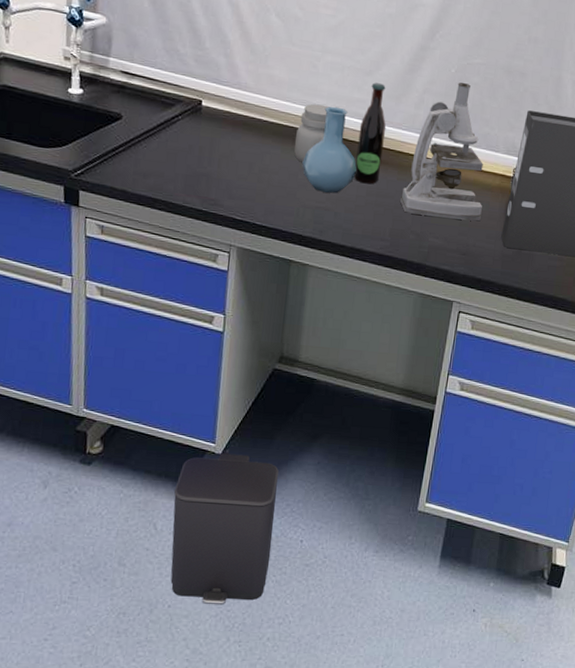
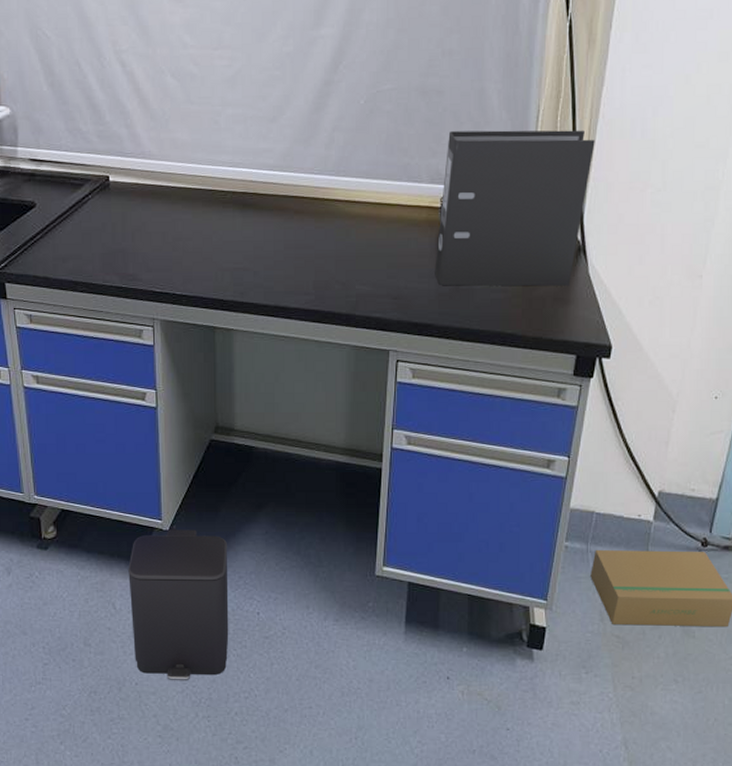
jar: present [294,103,328,163] -> none [204,161,235,224]
flask: present [302,106,357,194] -> none [215,161,272,252]
bottle: present [354,82,387,184] -> none [269,128,298,237]
microscope: present [400,82,483,221] -> none [321,113,411,263]

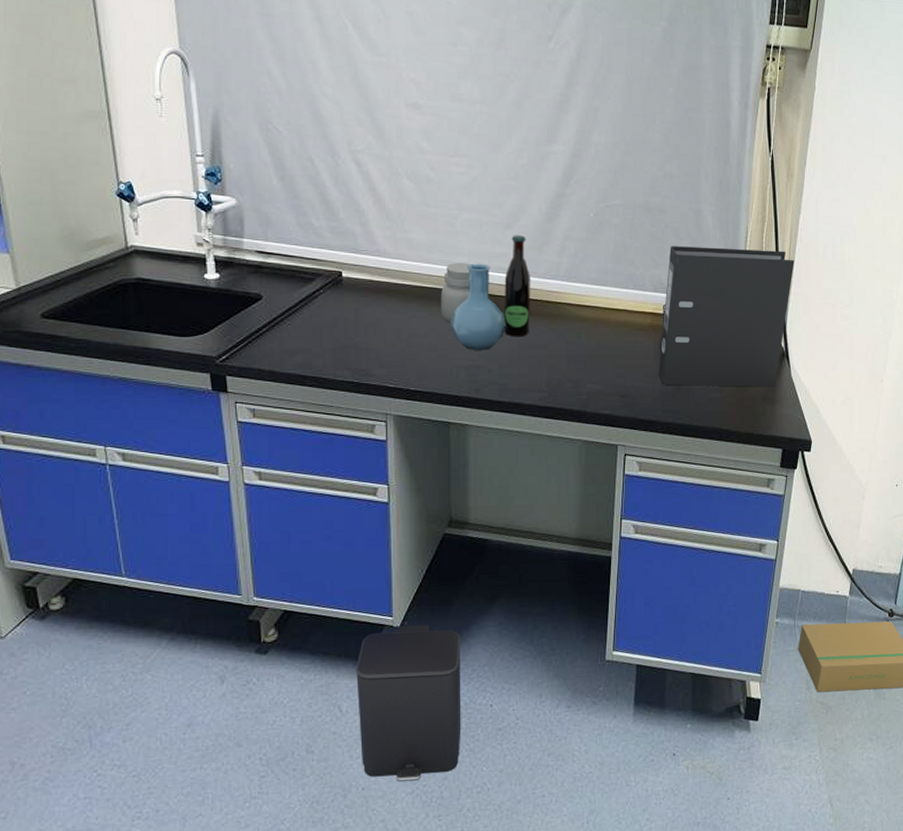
jar: none [204,161,235,224] -> present [440,262,470,323]
flask: none [215,161,272,252] -> present [450,263,507,350]
bottle: none [269,128,298,237] -> present [504,235,531,337]

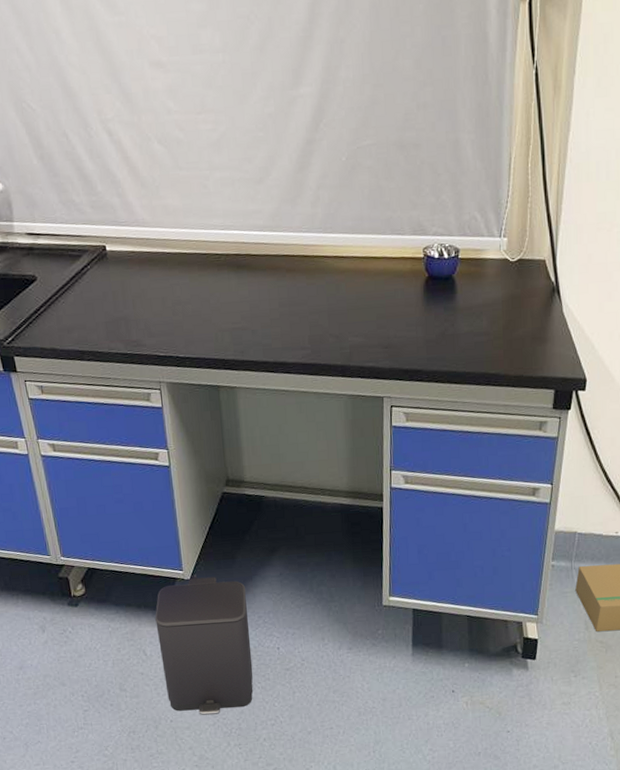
jar: present [440,262,470,323] -> none [200,224,228,287]
flask: present [450,263,507,350] -> none [211,223,266,313]
bottle: present [504,235,531,337] -> none [260,189,289,296]
binder: present [658,246,795,387] -> none [421,175,564,333]

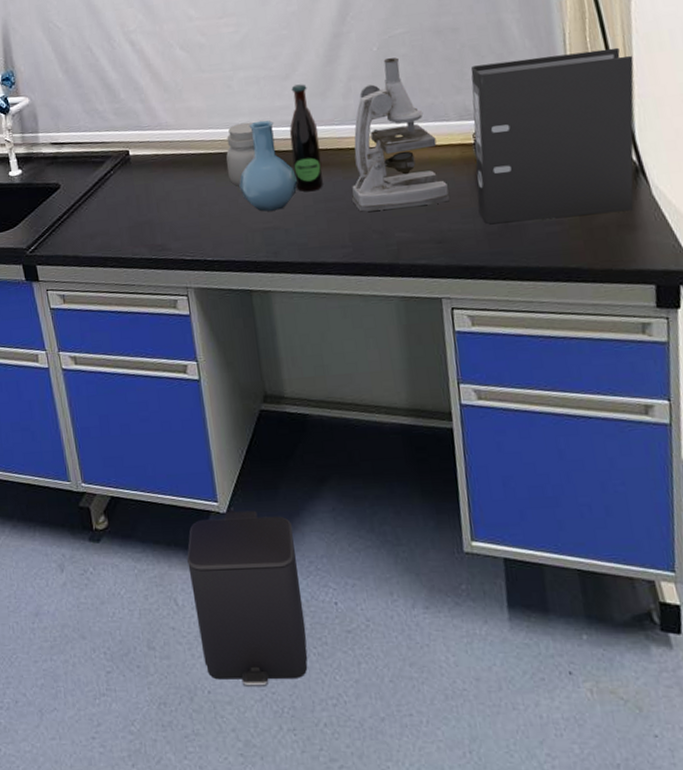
jar: none [200,224,228,287] -> present [226,122,255,186]
flask: none [211,223,266,313] -> present [239,120,298,212]
bottle: none [260,189,289,296] -> present [289,84,323,192]
microscope: none [314,169,399,317] -> present [352,57,451,212]
binder: none [421,175,564,333] -> present [470,47,634,224]

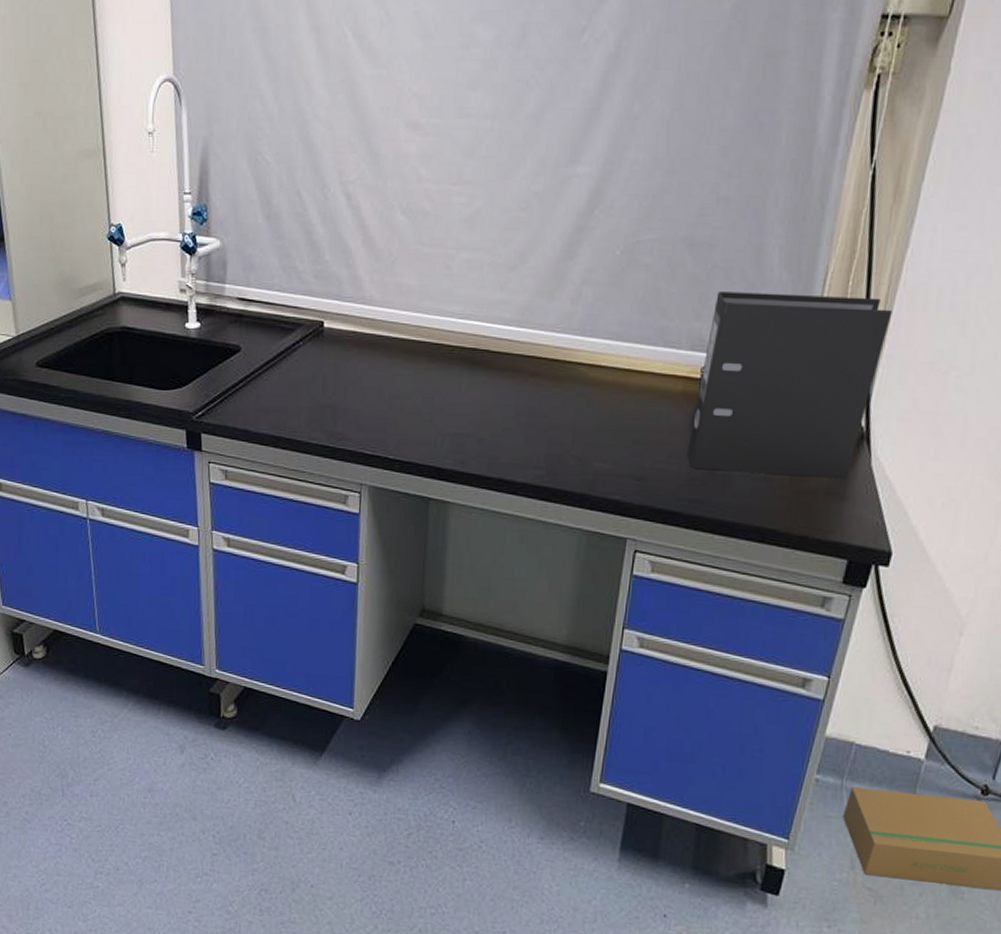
pedal bin: present [187,510,308,688] -> none [312,719,424,889]
jar: present [226,122,255,186] -> none [428,312,466,383]
flask: present [239,120,298,212] -> none [438,312,503,416]
bottle: present [289,84,323,192] -> none [500,278,537,402]
microscope: present [352,57,451,212] -> none [557,266,661,438]

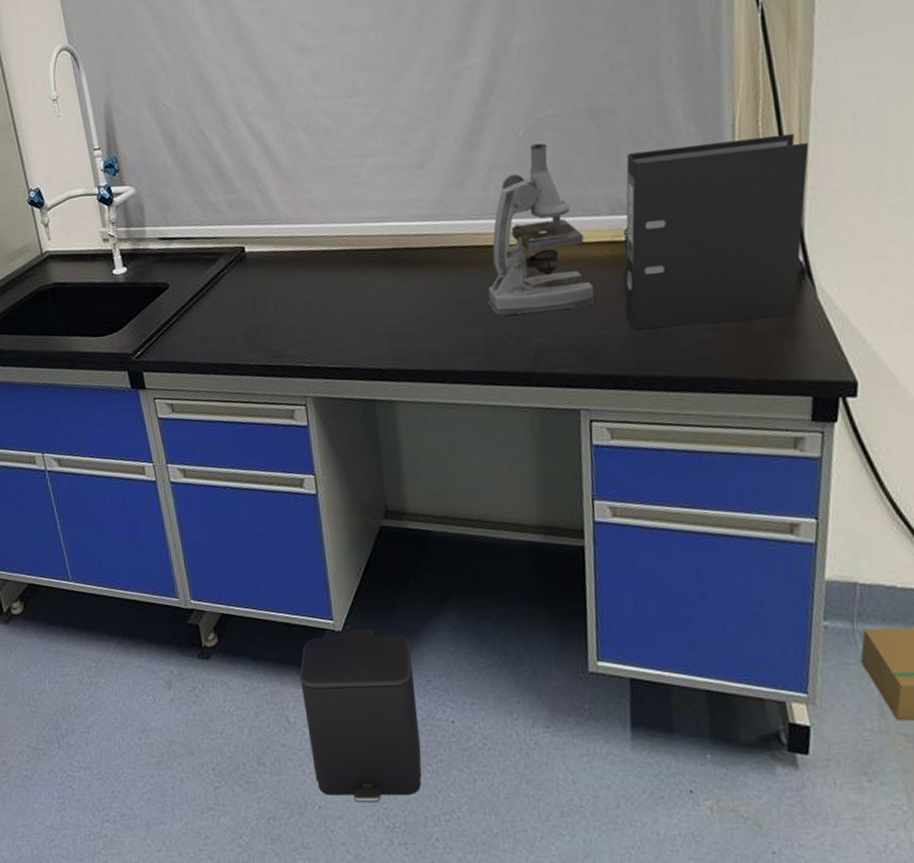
pedal bin: none [312,719,424,889] -> present [300,628,422,803]
microscope: none [557,266,661,438] -> present [488,143,596,316]

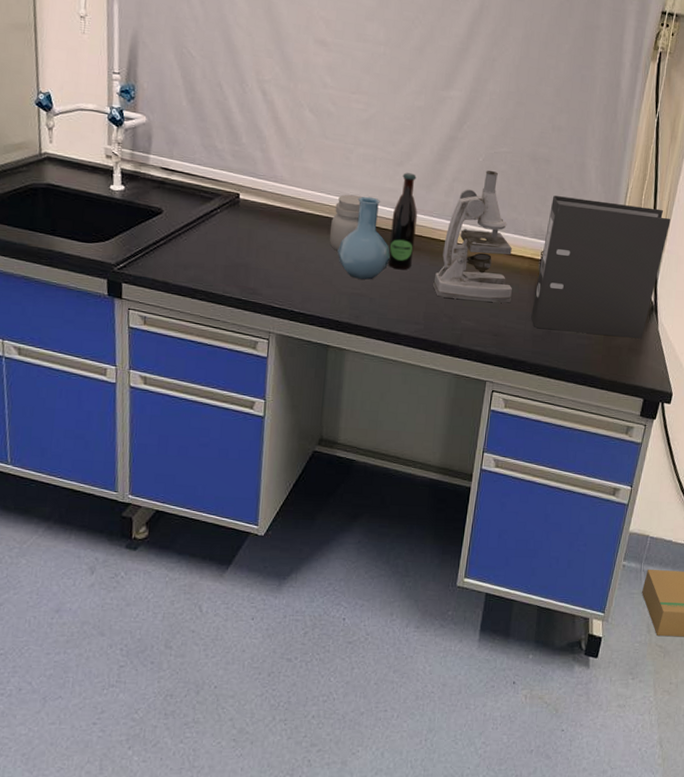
pedal bin: present [300,628,422,803] -> none [216,535,320,685]
jar: none [351,215,383,287] -> present [329,194,361,251]
flask: none [365,213,430,315] -> present [337,196,391,280]
bottle: none [421,173,457,294] -> present [388,172,418,270]

